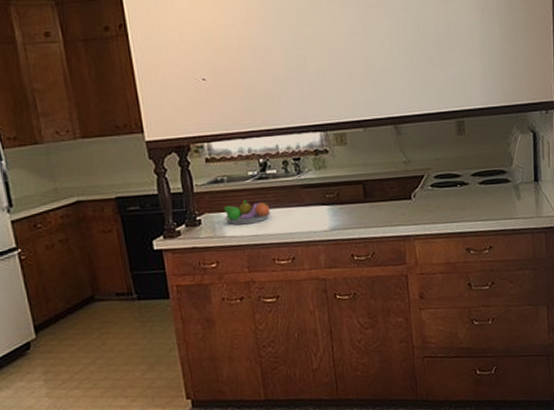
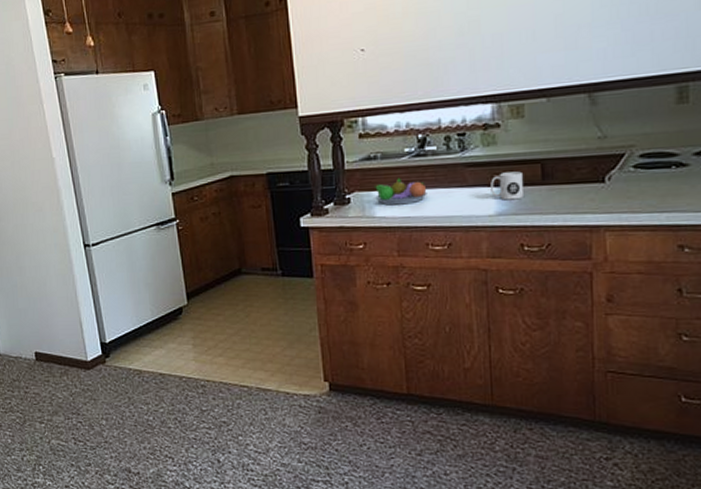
mug: none [323,191,351,217] -> present [490,171,523,200]

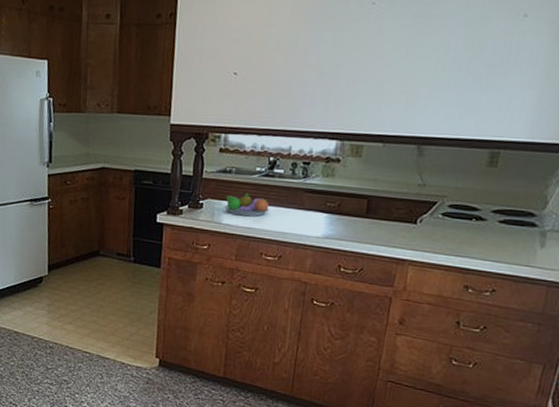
mug: present [490,171,523,200] -> none [322,202,351,227]

